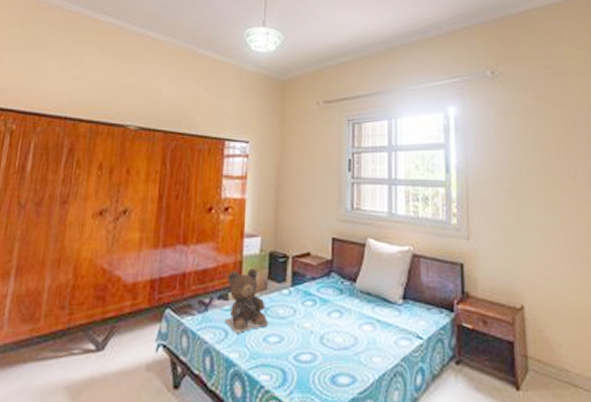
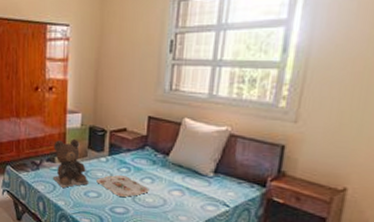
serving tray: none [278,311,338,338] -> present [97,175,149,197]

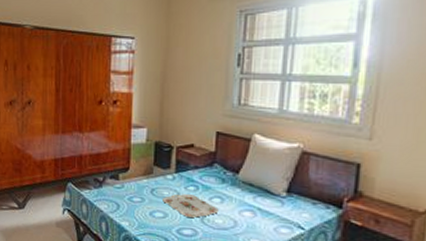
teddy bear: present [52,139,89,188] -> none [116,154,154,207]

